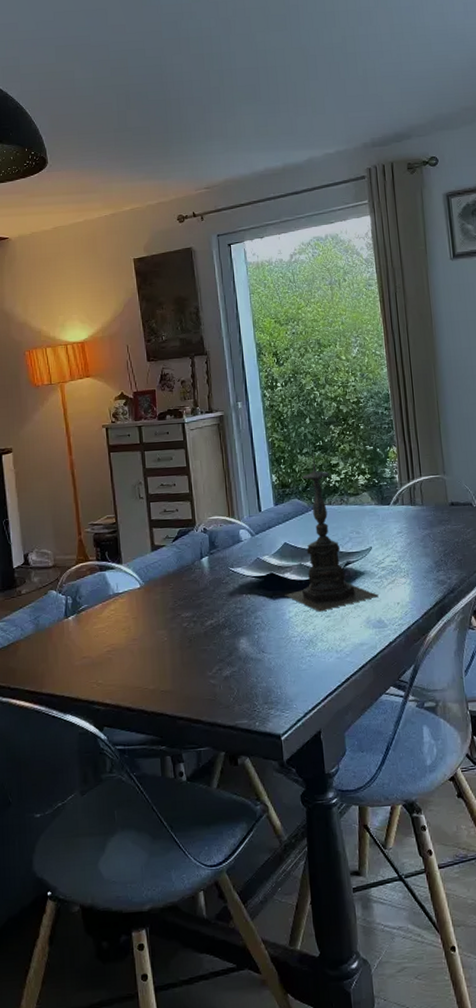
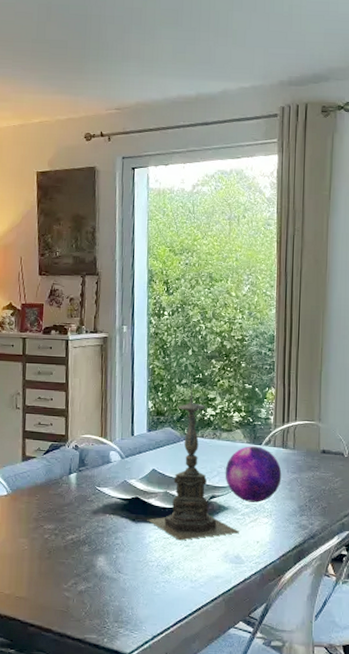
decorative orb: none [356,507,414,564] -> present [225,446,282,503]

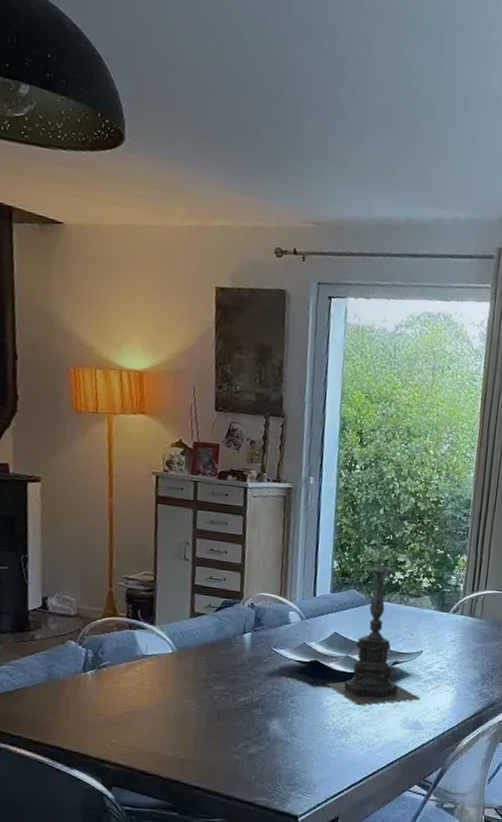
decorative orb: present [225,446,282,503] -> none [409,613,467,670]

